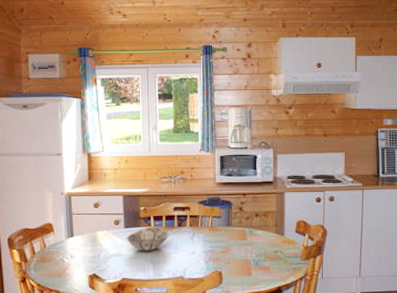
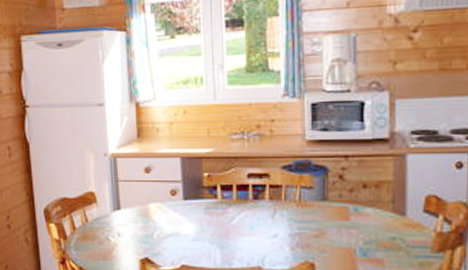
decorative bowl: present [126,227,169,252] -> none [186,199,241,232]

